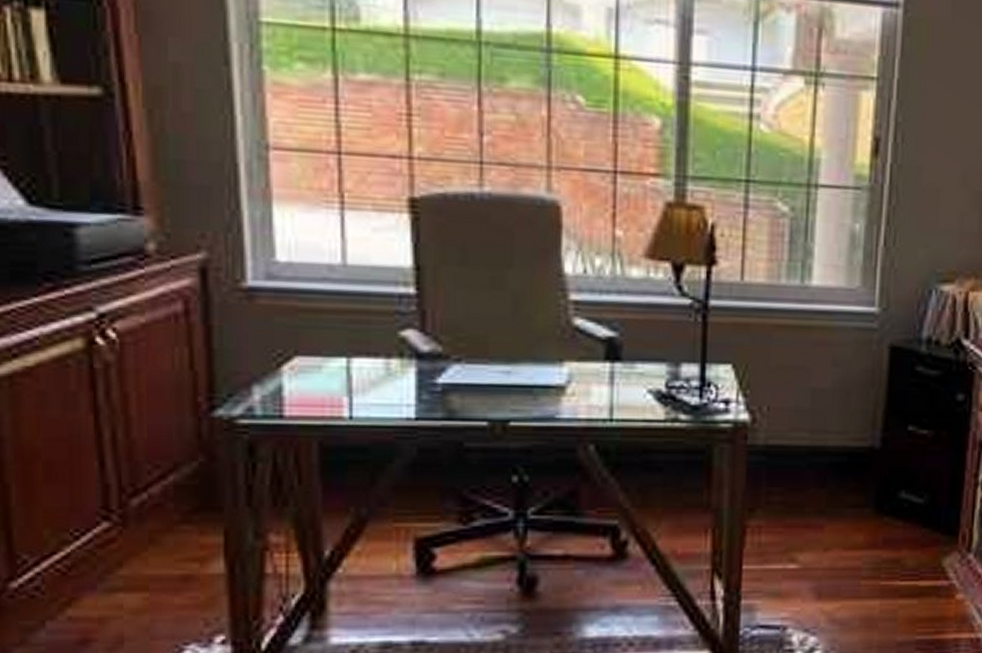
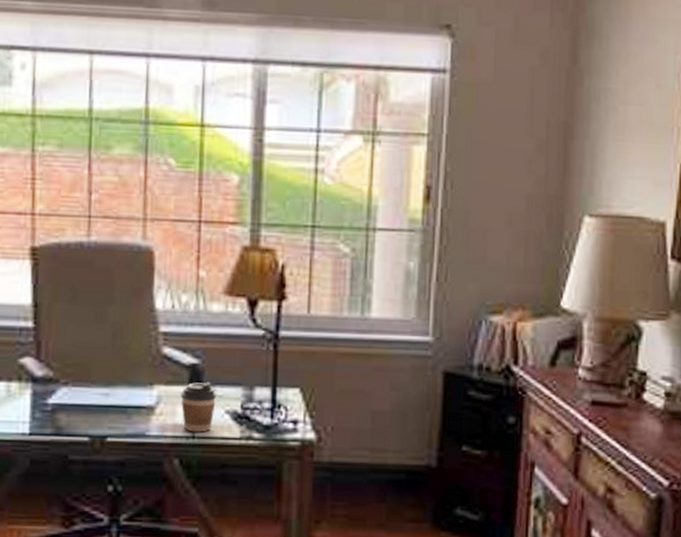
coffee cup: none [595,357,638,415] -> present [180,382,217,433]

